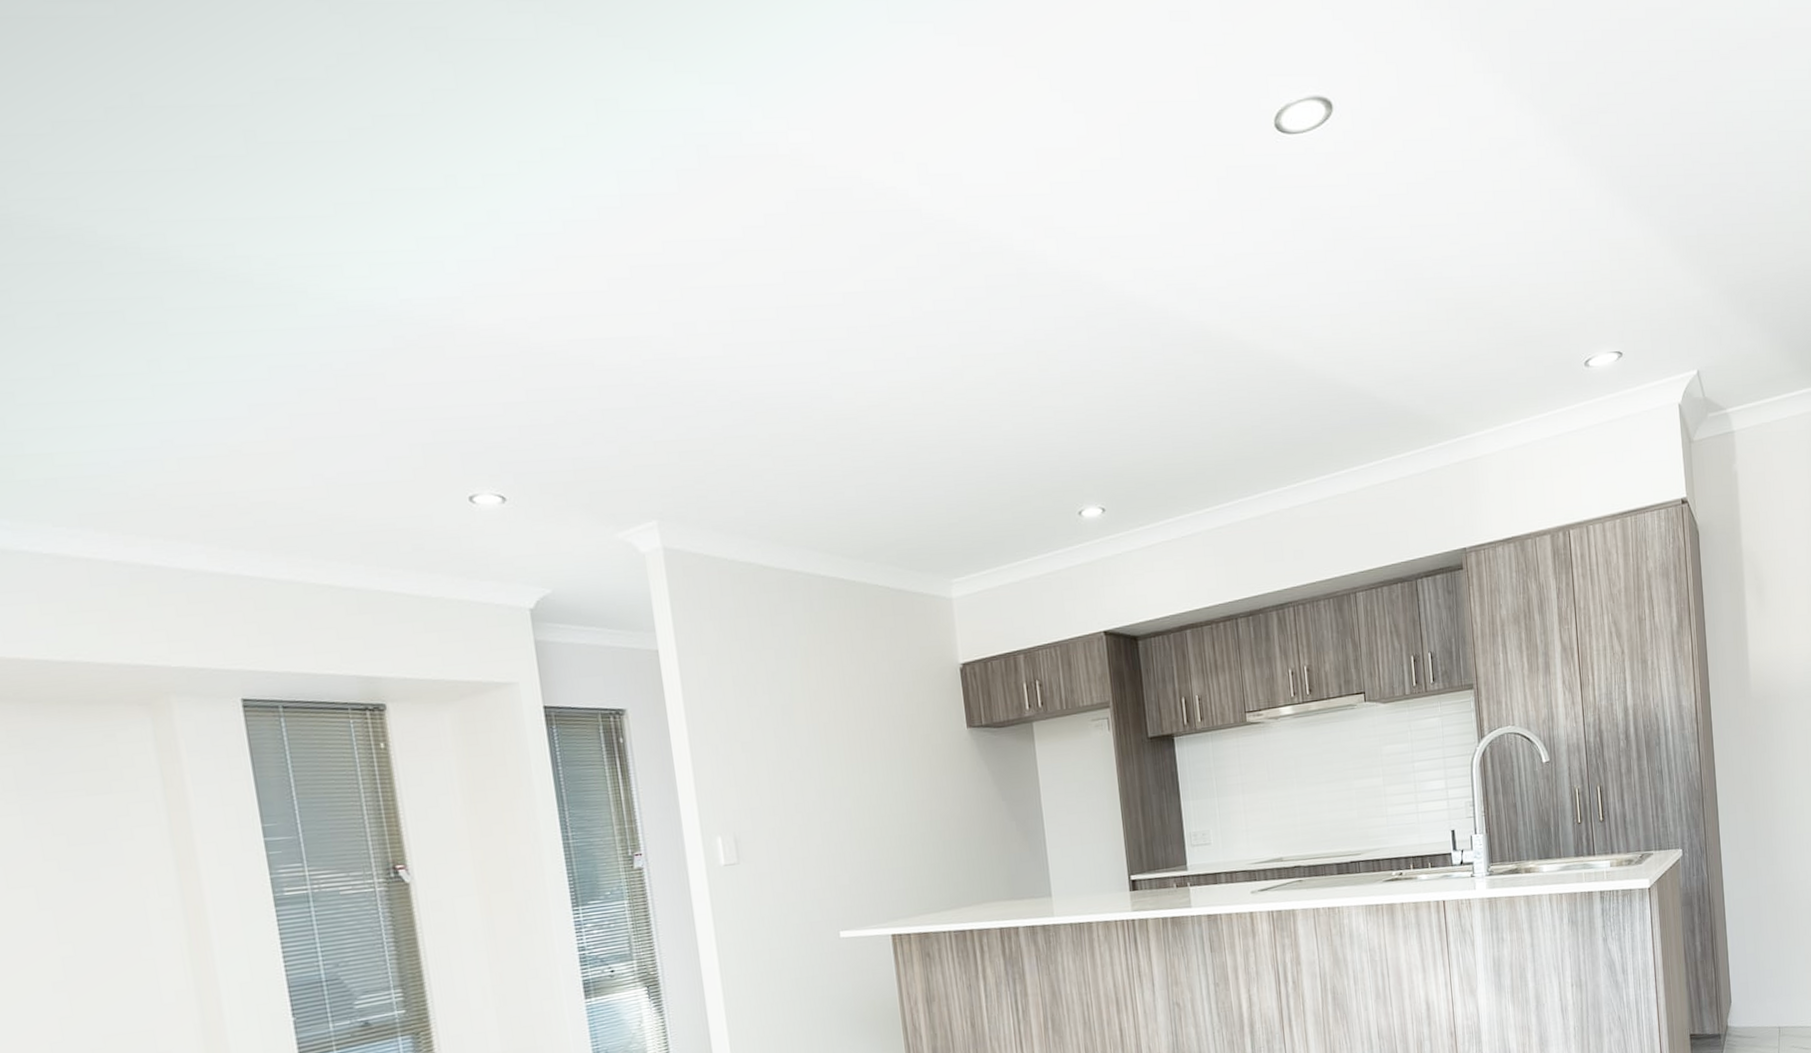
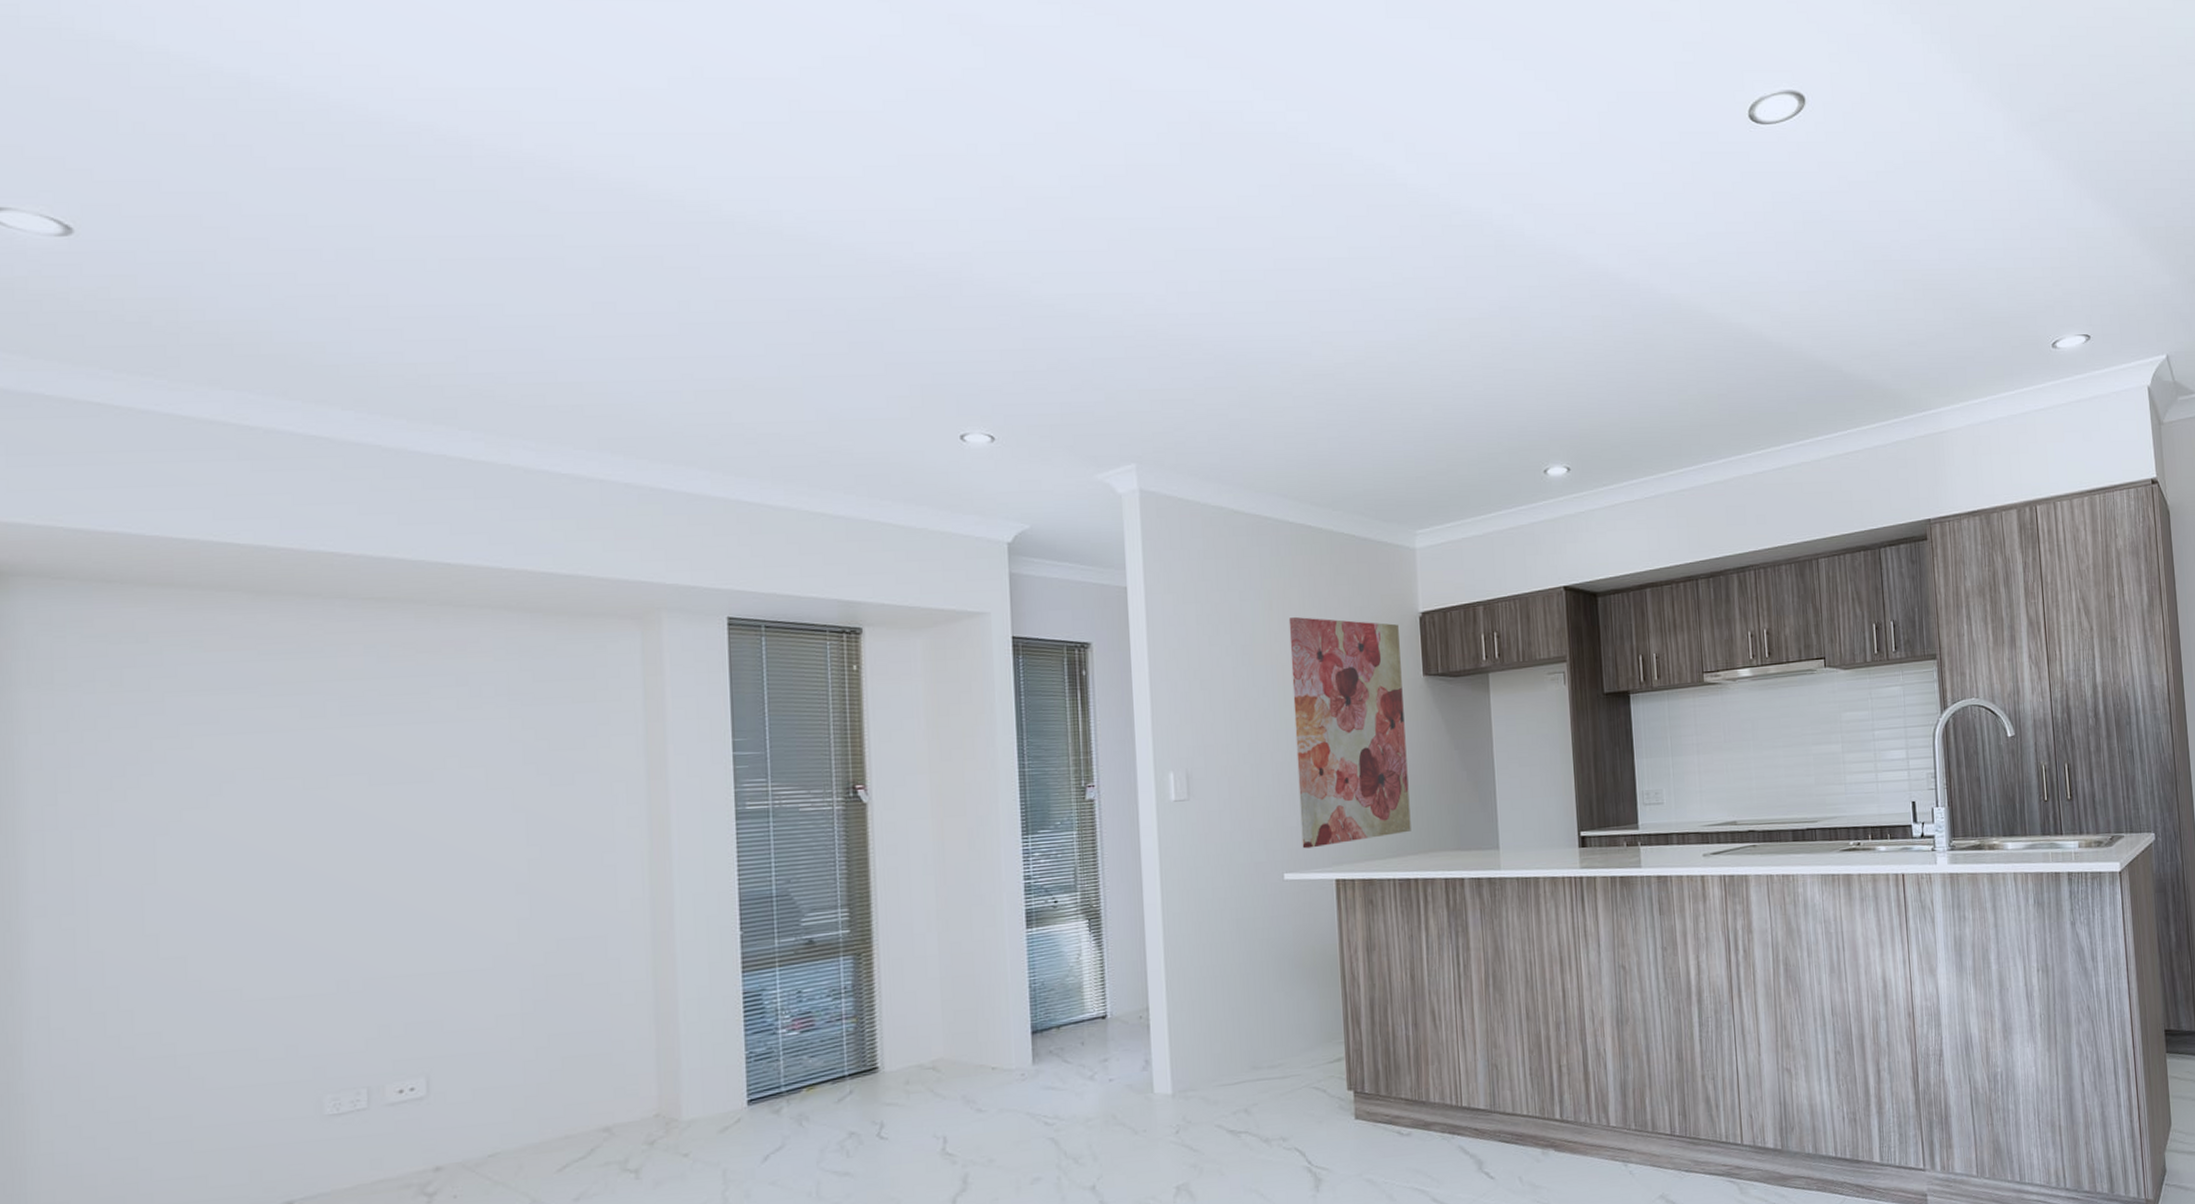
wall art: none [827,673,964,906] -> present [1288,616,1411,849]

